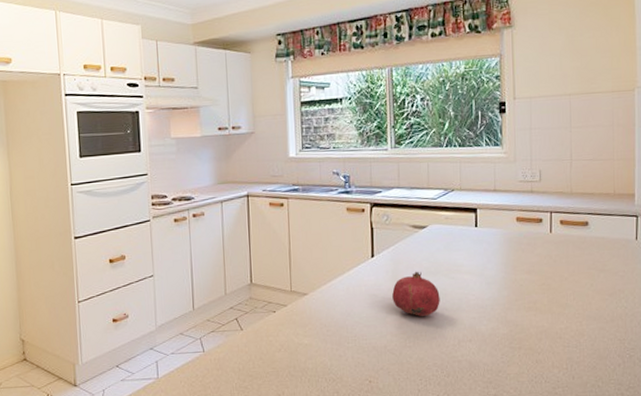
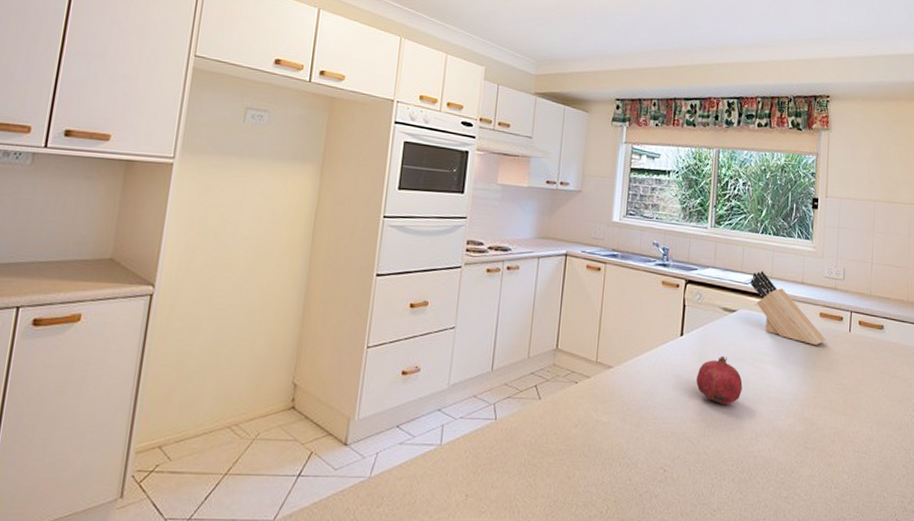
knife block: none [439,184,525,251] -> present [750,270,826,346]

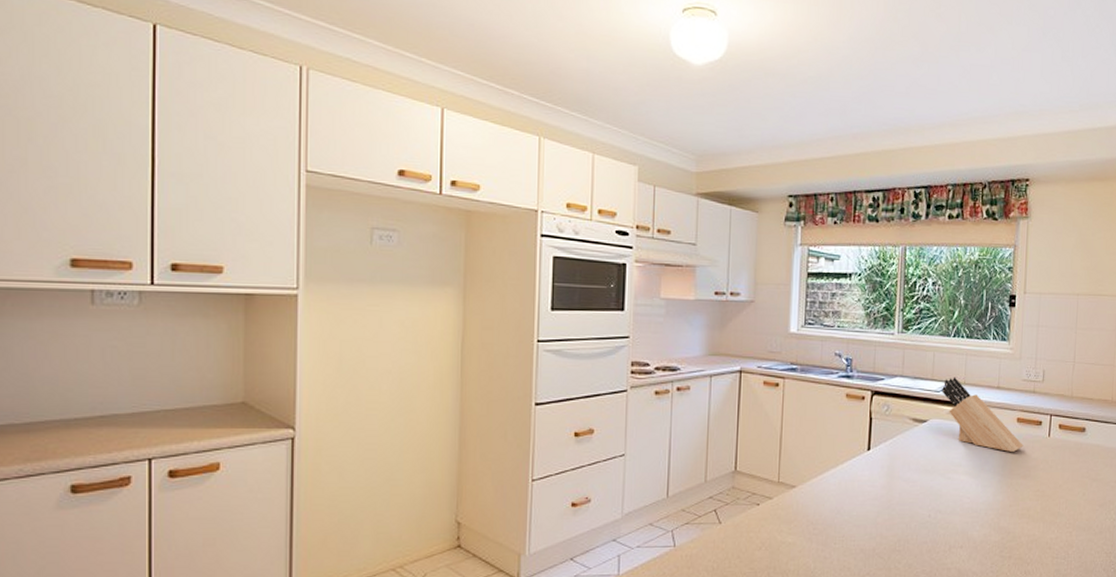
fruit: present [696,355,743,404] -> none [885,468,935,518]

